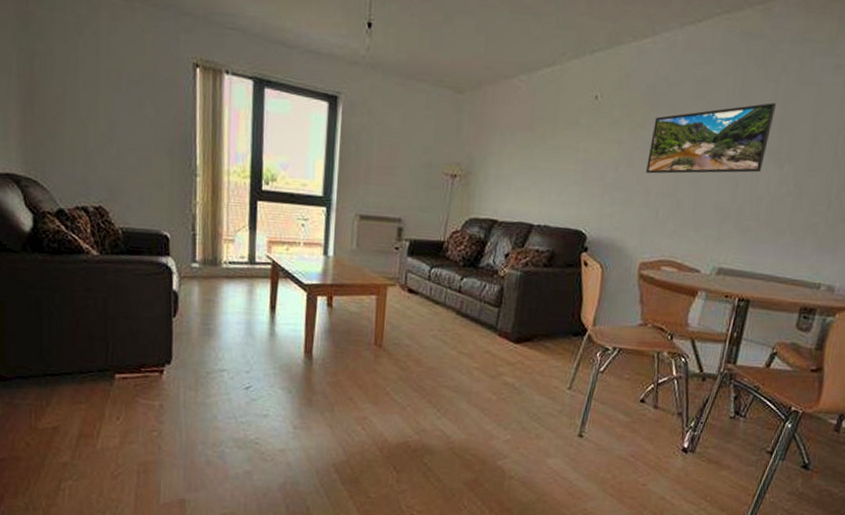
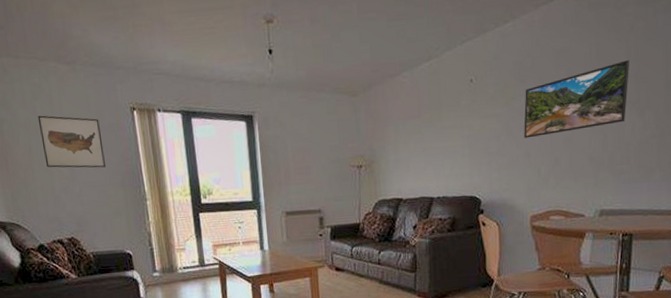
wall art: none [78,54,154,130] -> present [37,115,106,168]

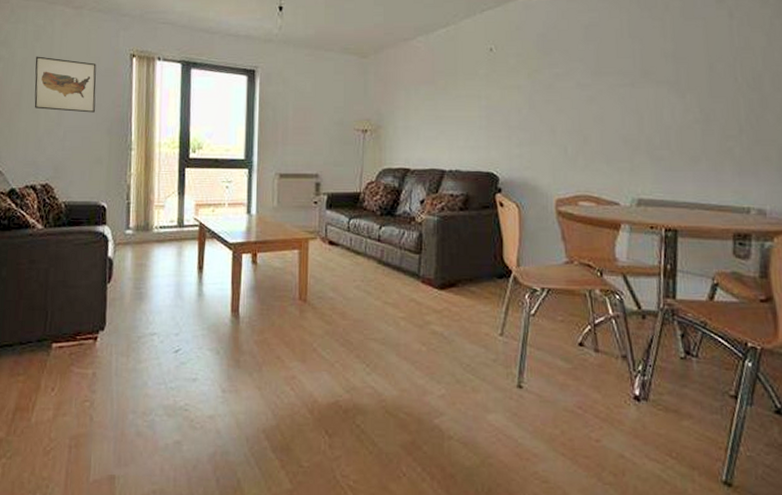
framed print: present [524,60,630,138] -> none [548,39,667,113]

